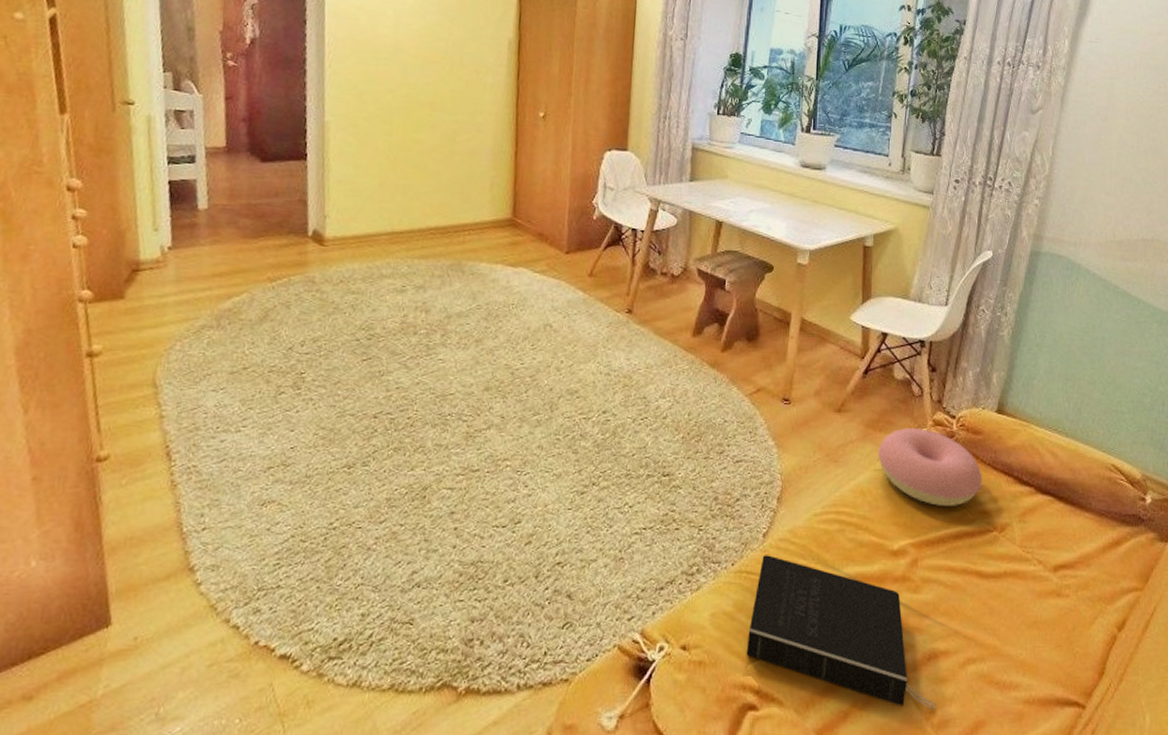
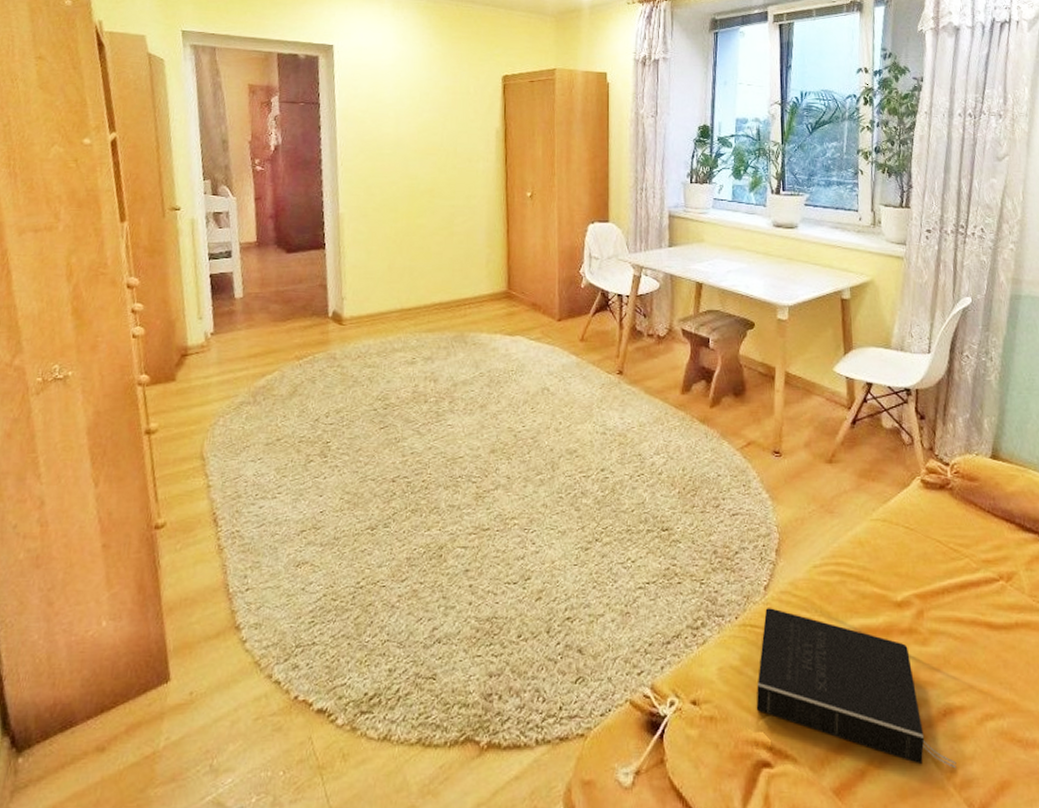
cushion: present [878,428,983,506] -> none [873,477,984,555]

